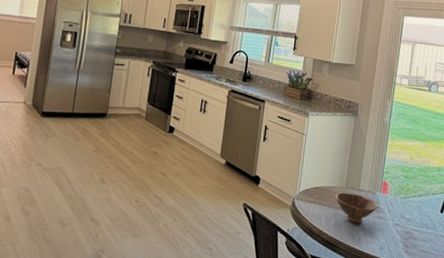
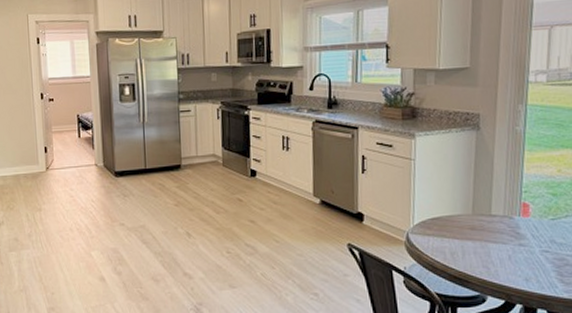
bowl: present [334,192,378,223] -> none [458,220,518,254]

